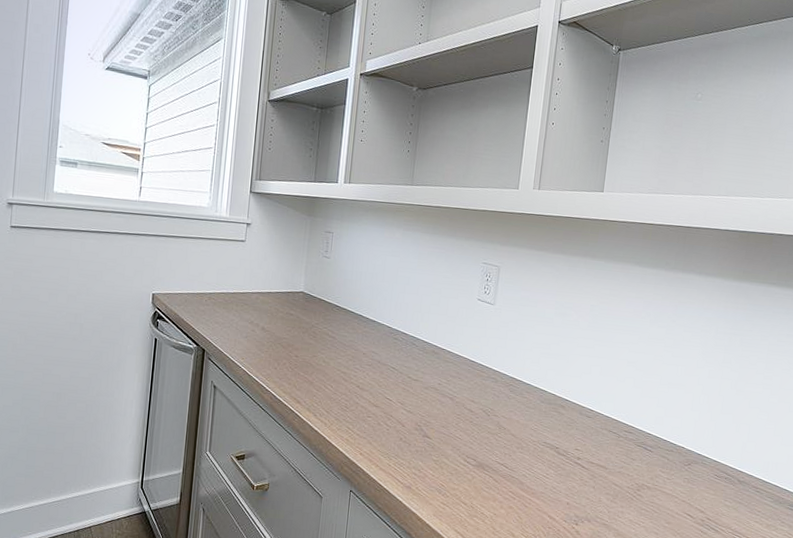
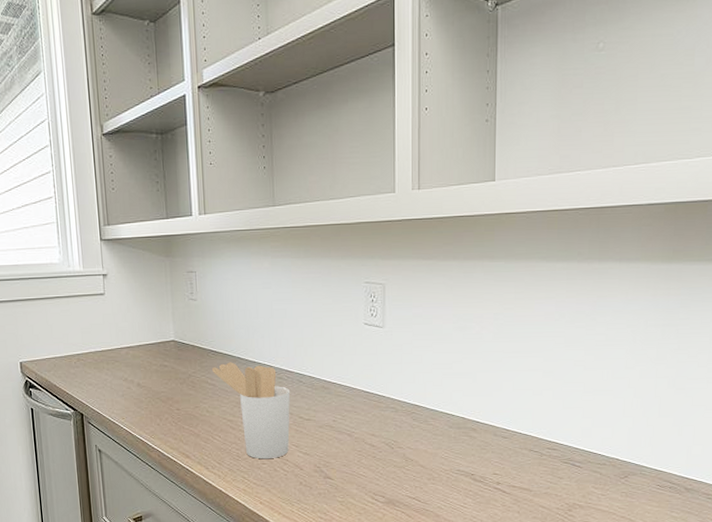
utensil holder: none [334,318,404,413] -> present [212,362,291,460]

